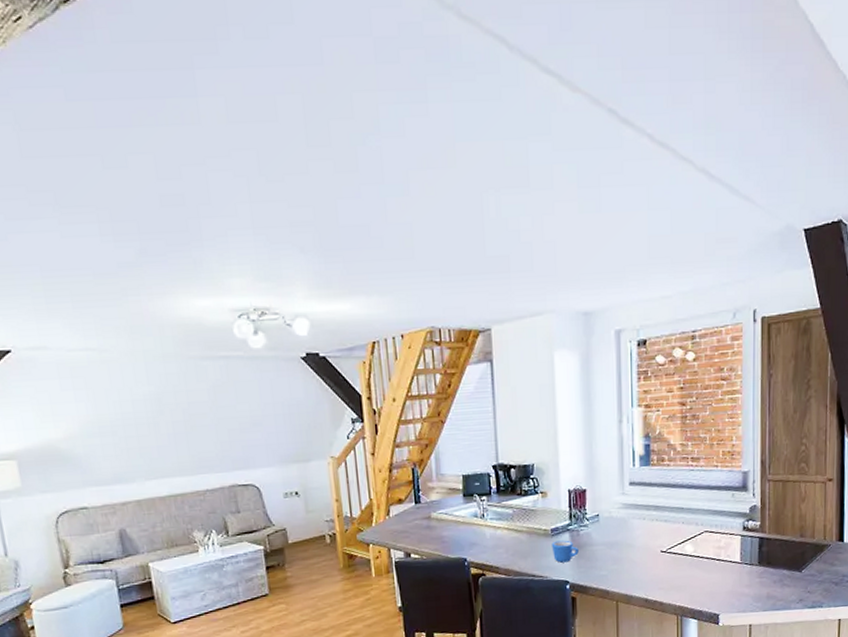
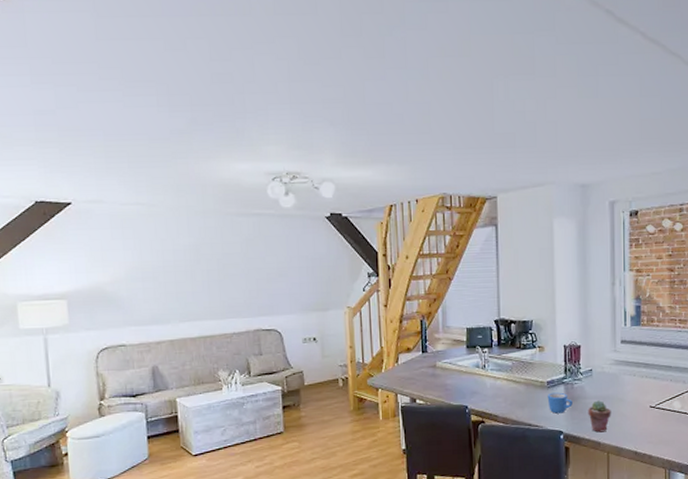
potted succulent: none [595,547,620,581] -> present [588,400,611,433]

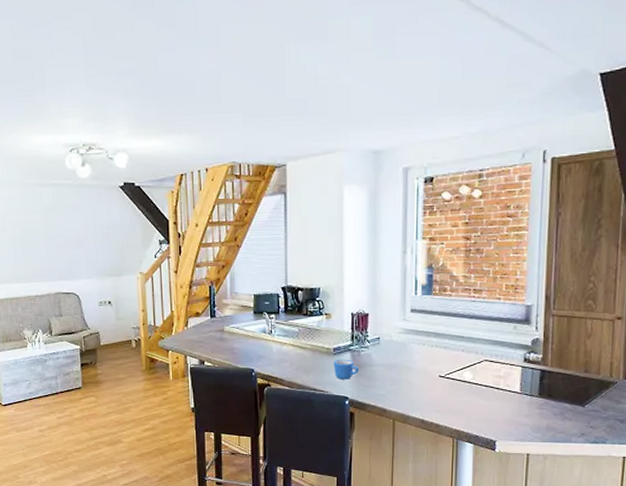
potted succulent: present [588,400,611,433] -> none [374,368,398,400]

